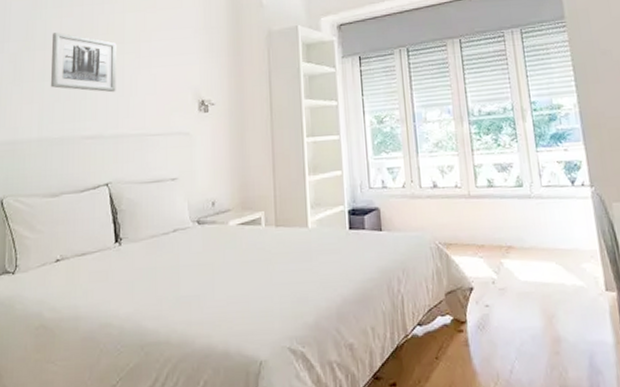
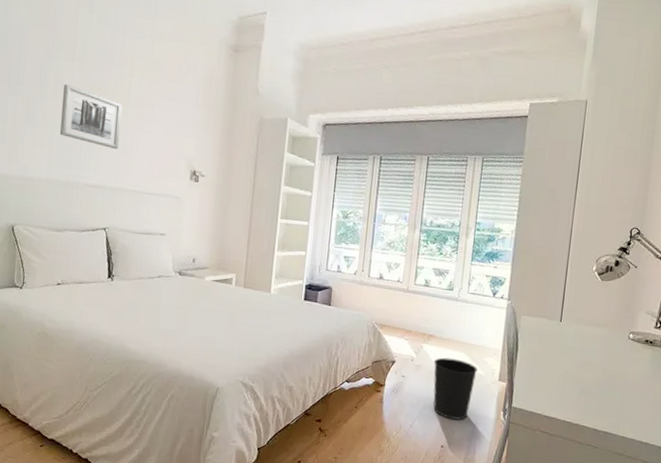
wastebasket: none [520,271,579,353] -> present [433,357,477,420]

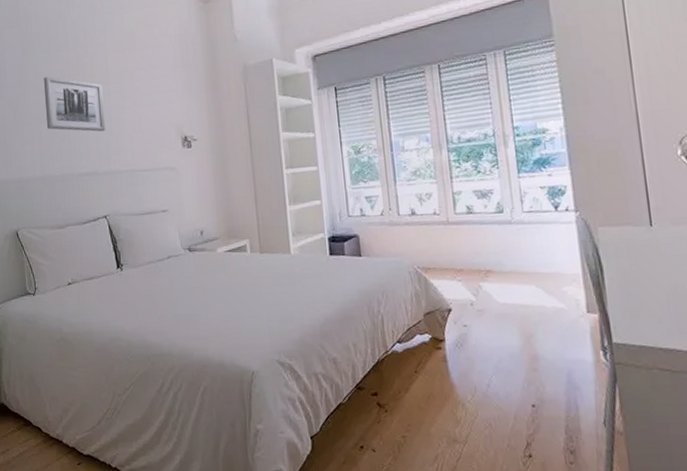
wastebasket: present [433,357,477,420] -> none [498,294,558,370]

